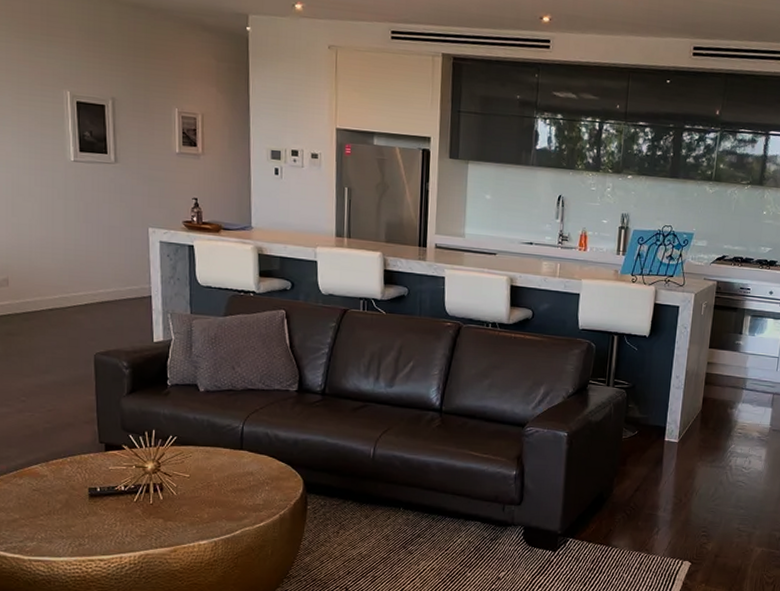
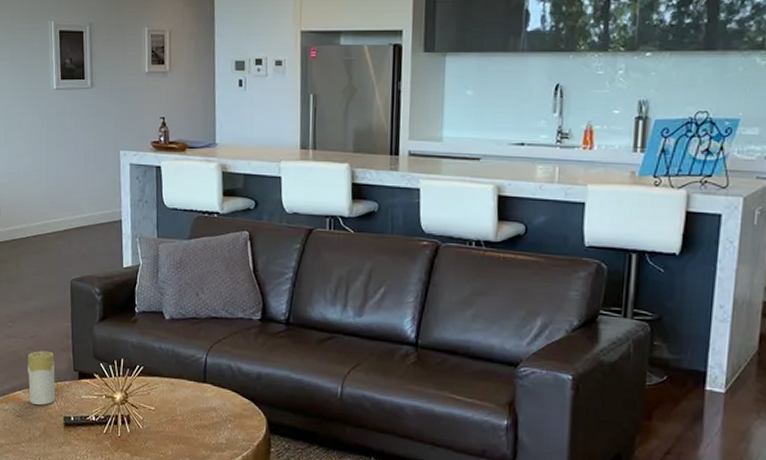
candle: none [45,424,79,479] -> present [27,350,56,406]

